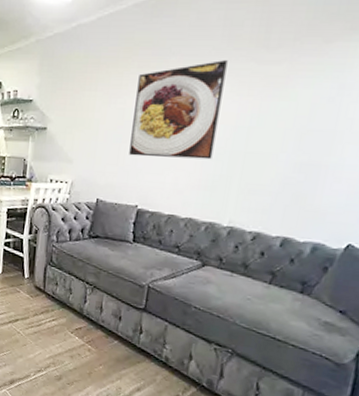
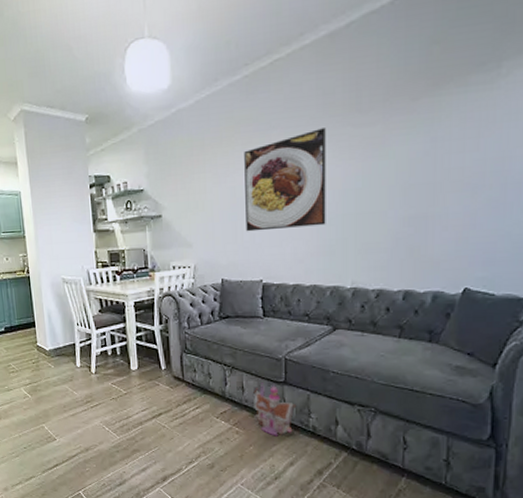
toy house: none [109,306,153,361] -> present [253,383,297,436]

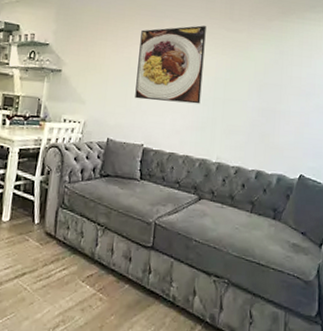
toy house: present [253,383,297,436] -> none [120,246,161,305]

